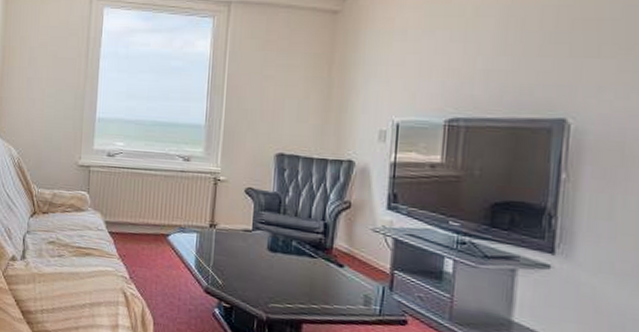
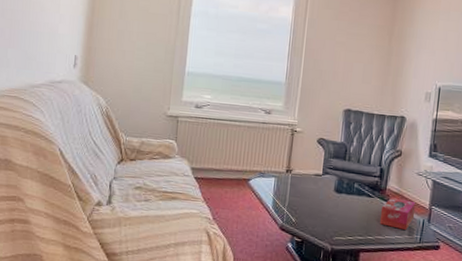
tissue box: none [325,258,373,299] -> present [379,197,416,230]

